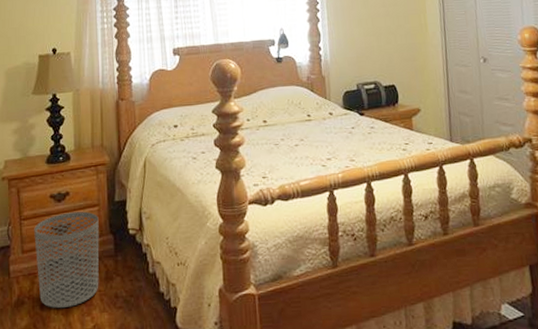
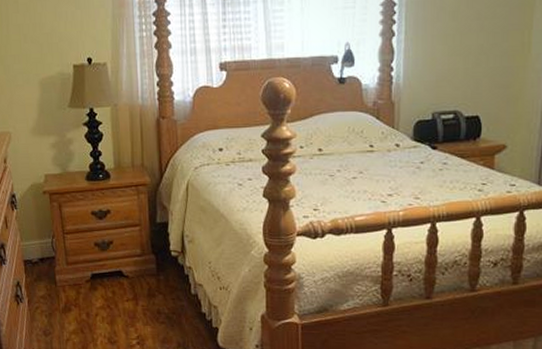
waste bin: present [34,211,99,309] -> none [77,230,142,319]

